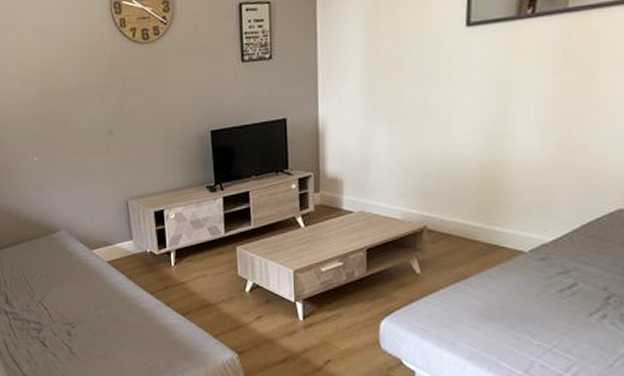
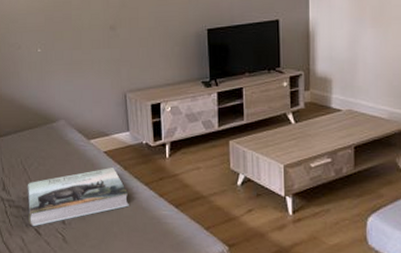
book: none [30,278,135,339] -> present [27,168,129,227]

